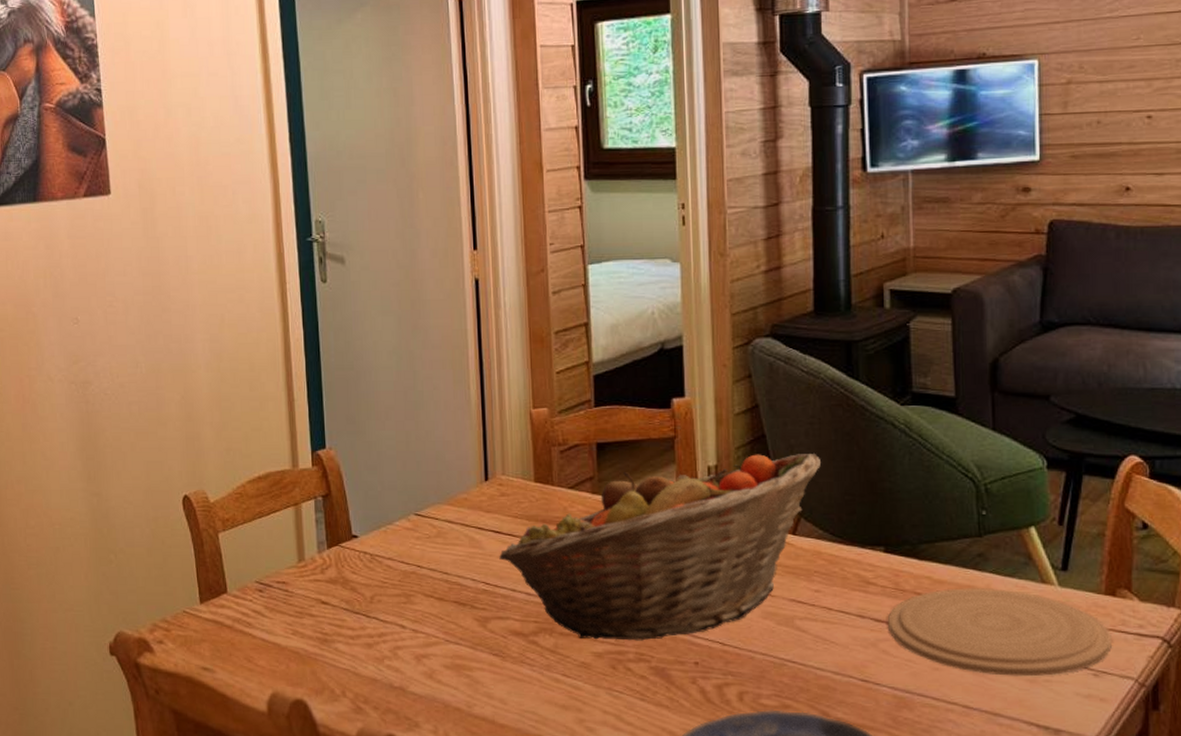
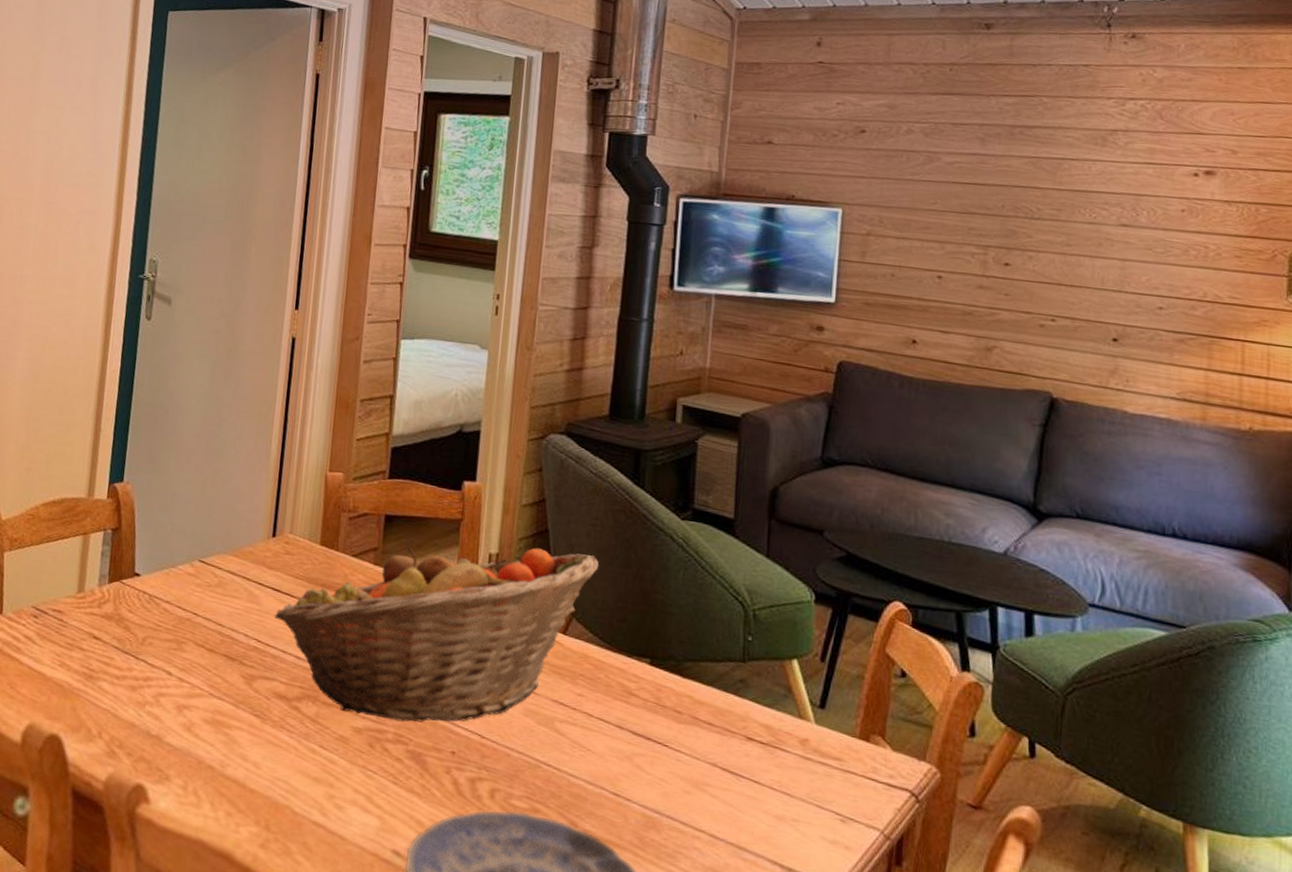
plate: present [887,588,1113,677] -> none [644,711,863,815]

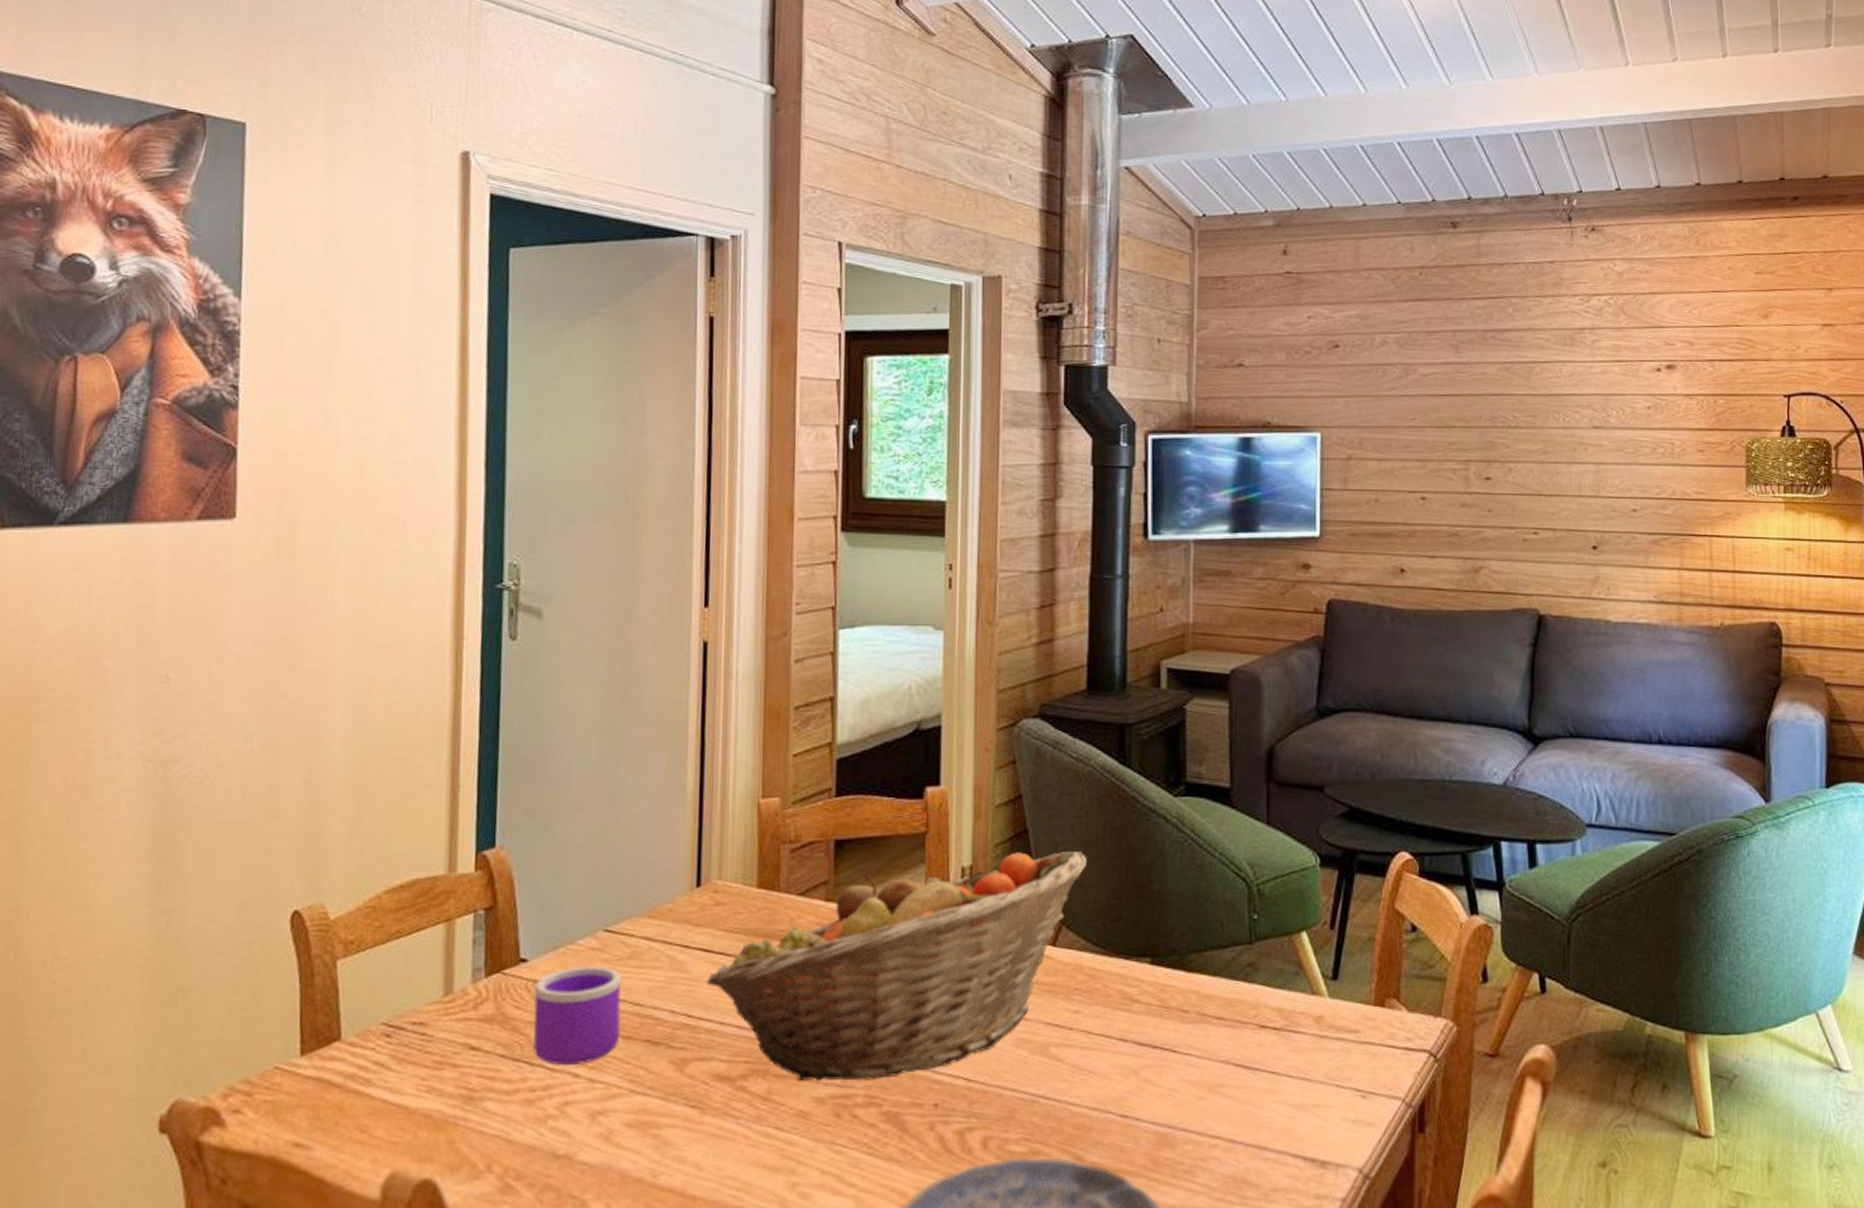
mug: none [139,586,209,666] -> present [533,966,621,1066]

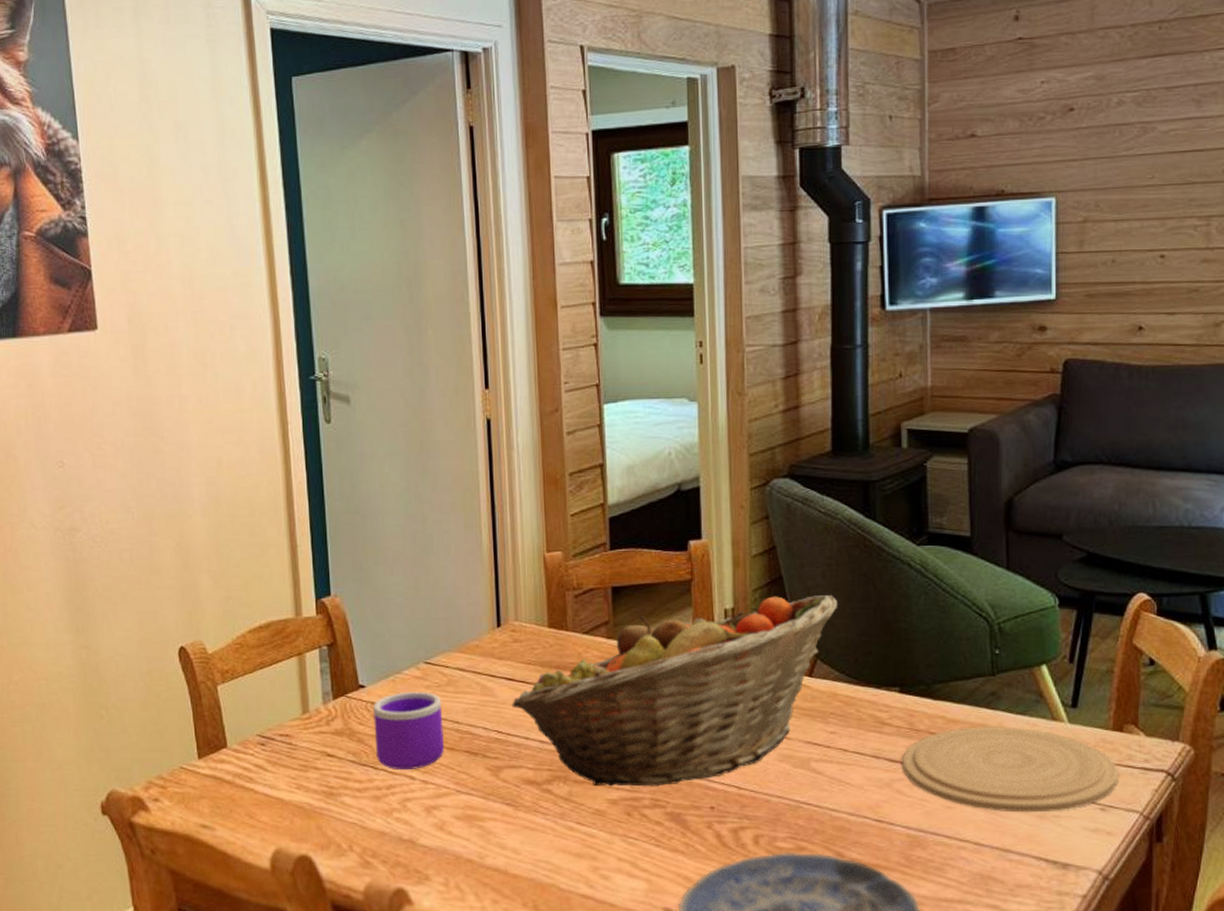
plate: none [1150,1002,1381,1103] -> present [901,727,1120,813]

